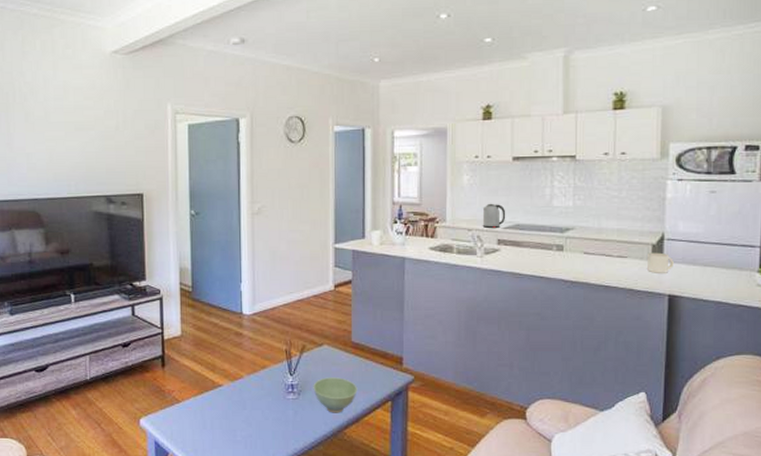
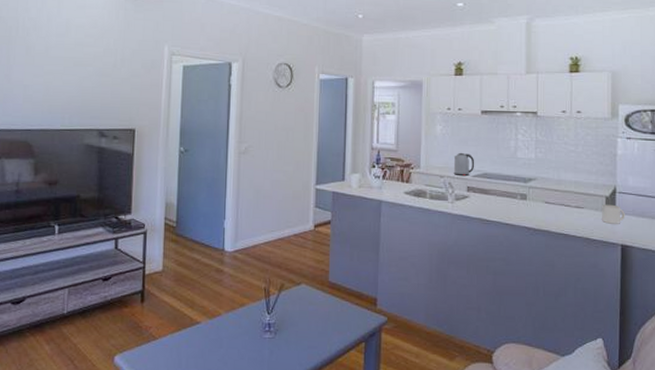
bowl: present [313,377,358,413] -> none [289,317,333,354]

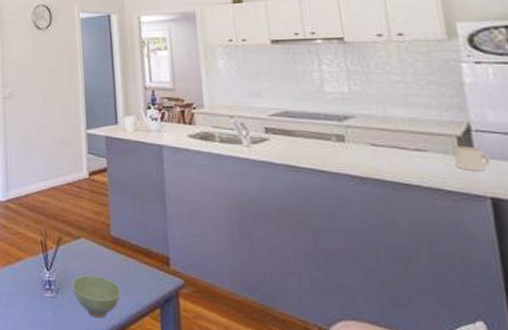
bowl: none [289,317,333,354] -> present [71,275,121,318]
kettle: present [453,152,475,177] -> none [243,88,272,116]

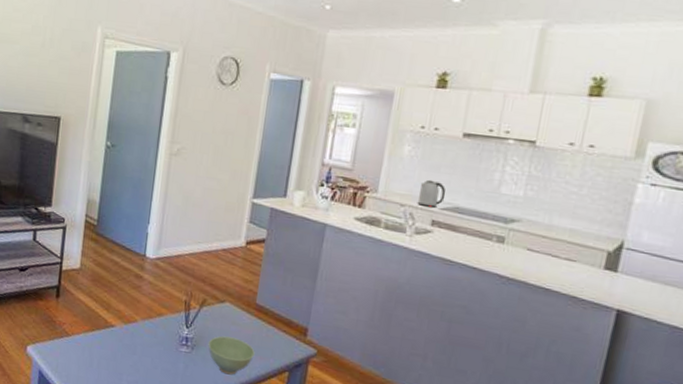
kettle: none [243,88,272,116] -> present [417,179,446,209]
mug: present [453,146,491,173] -> none [597,260,630,287]

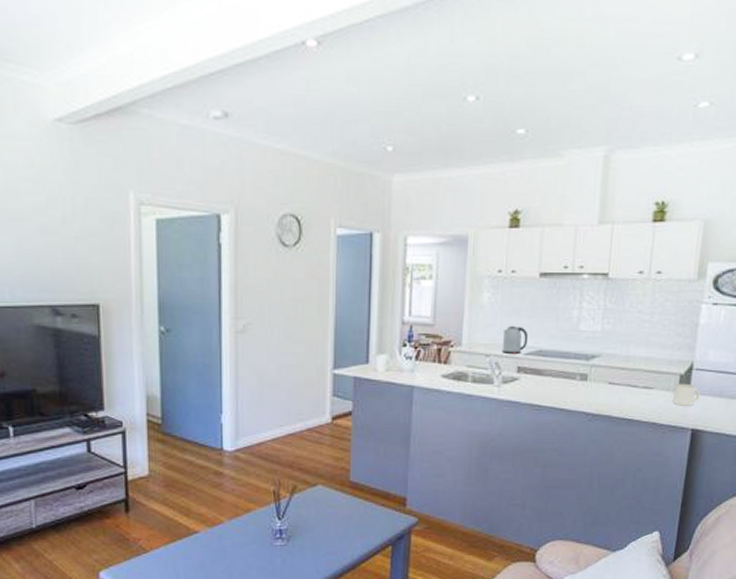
bowl: present [208,335,255,375] -> none [304,521,355,560]
mug: none [597,260,630,287] -> present [673,383,700,407]

